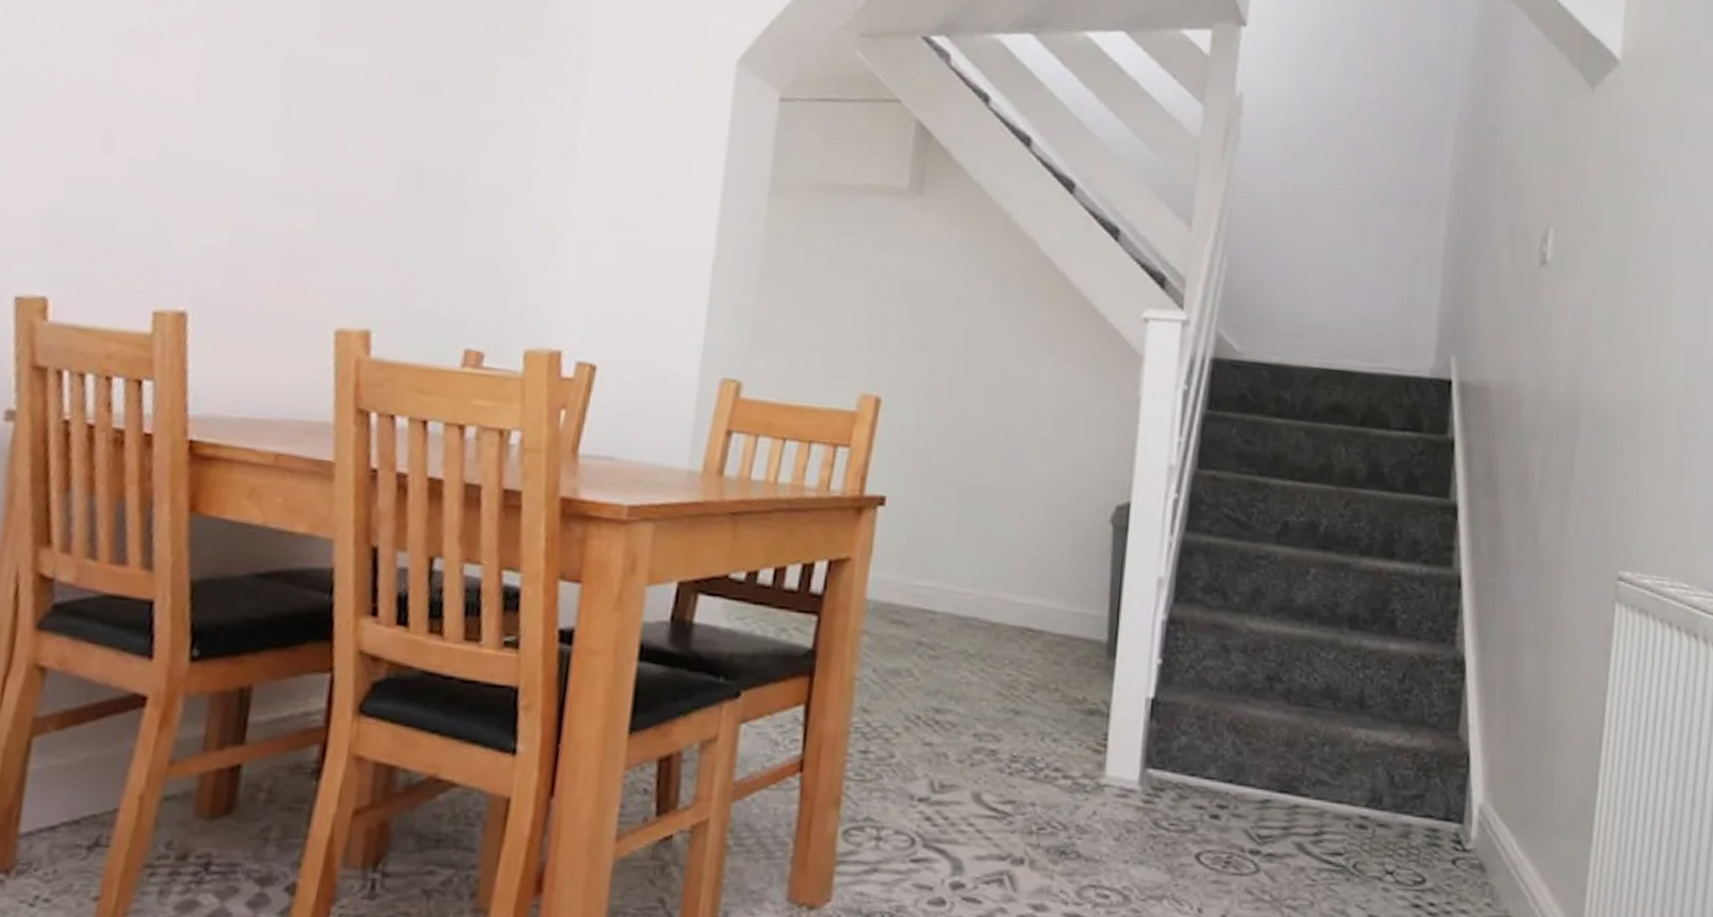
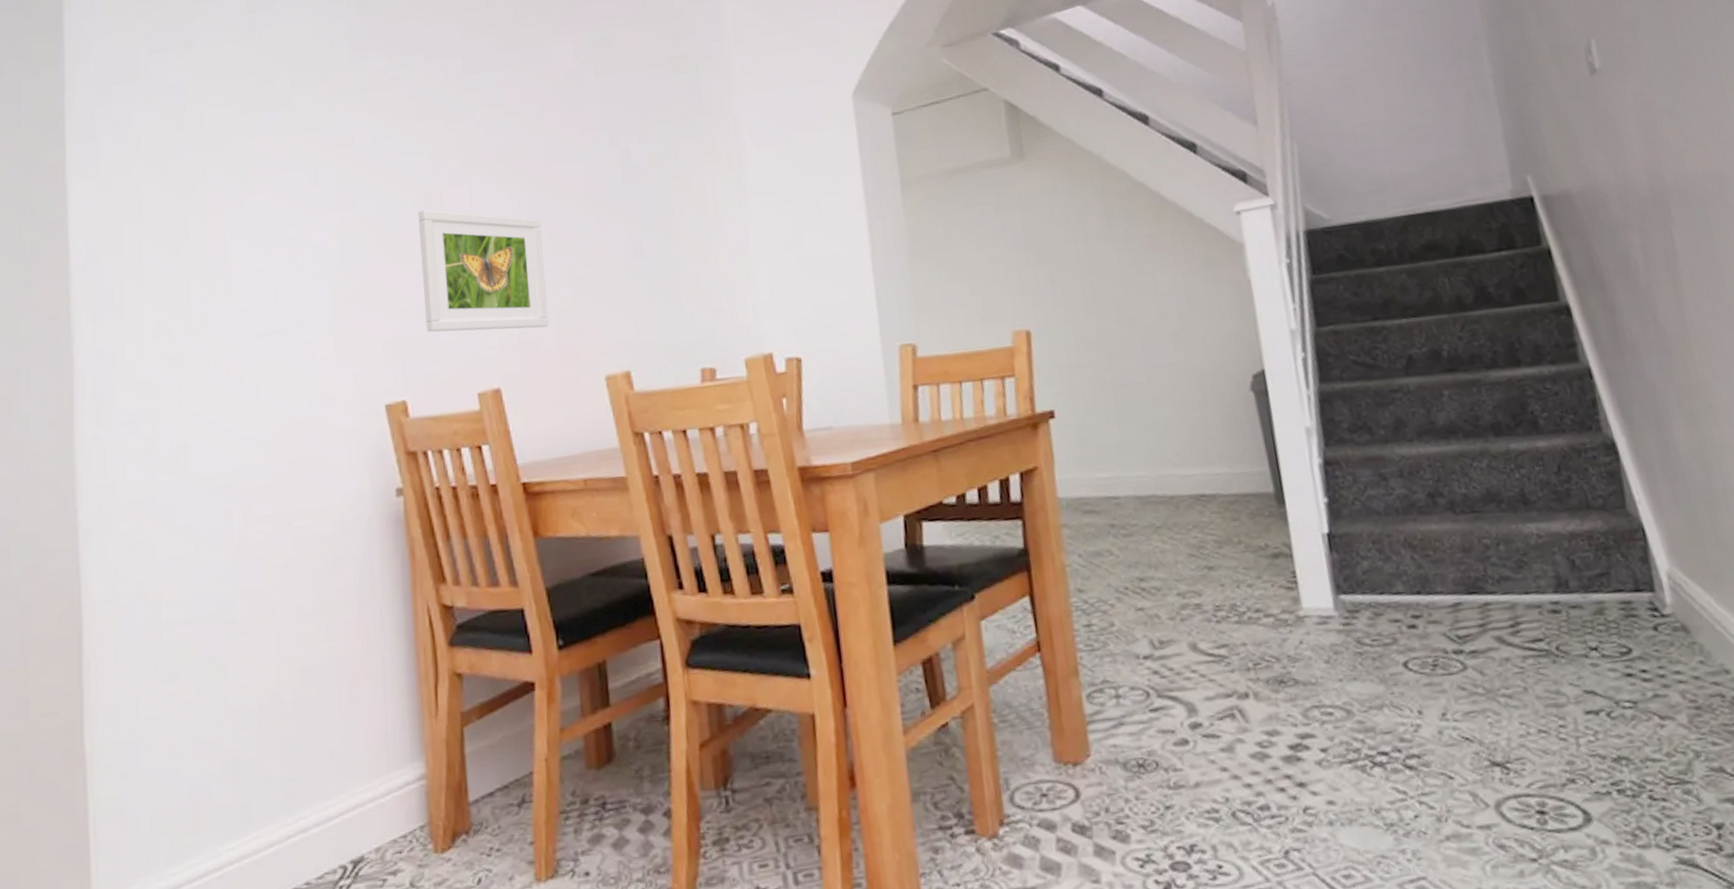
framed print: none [98,53,293,249] -> present [417,210,549,332]

